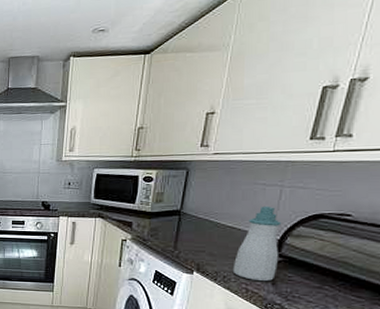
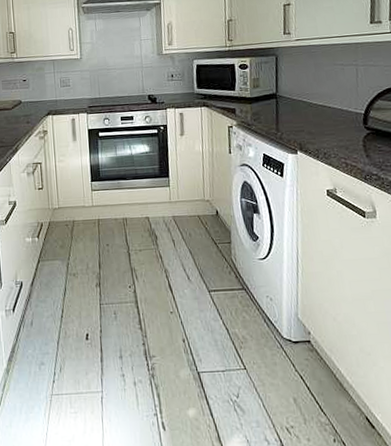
soap bottle: present [232,206,282,282] -> none [330,83,368,155]

